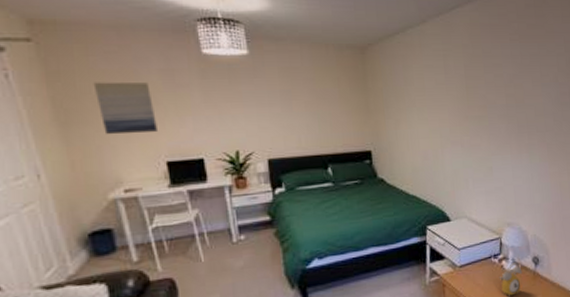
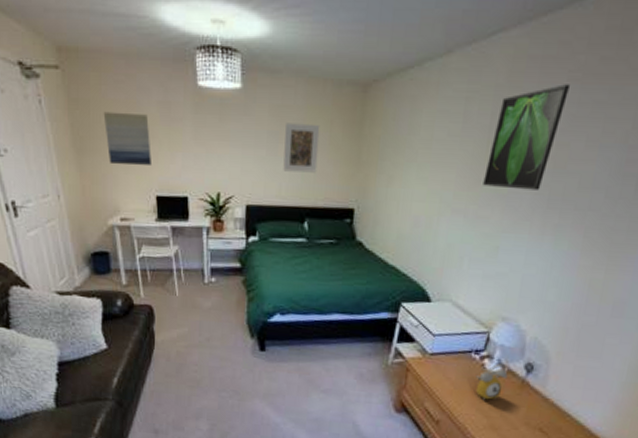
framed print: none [297,81,332,125] -> present [283,123,320,173]
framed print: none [469,43,513,121] -> present [483,84,570,190]

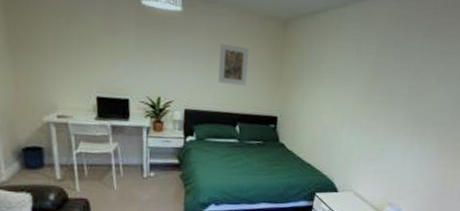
wall art: present [103,111,151,165] -> none [43,16,93,68]
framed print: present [483,84,570,190] -> none [372,37,424,110]

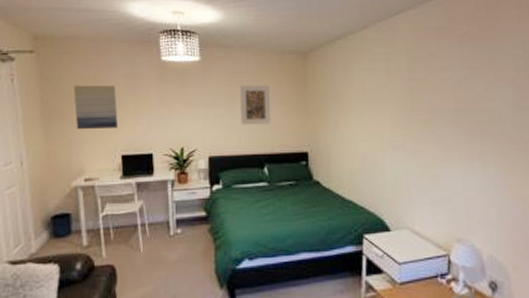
wall art: none [43,16,93,68] -> present [73,85,118,129]

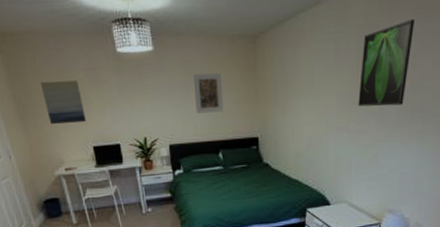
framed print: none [412,45,462,126] -> present [358,19,414,107]

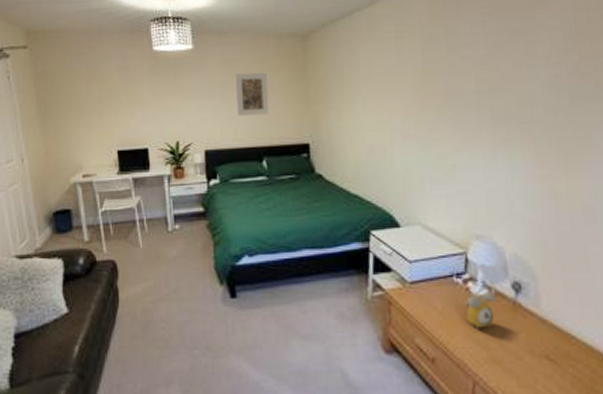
wall art: present [40,80,86,124] -> none [67,79,112,125]
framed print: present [358,19,414,107] -> none [426,18,486,111]

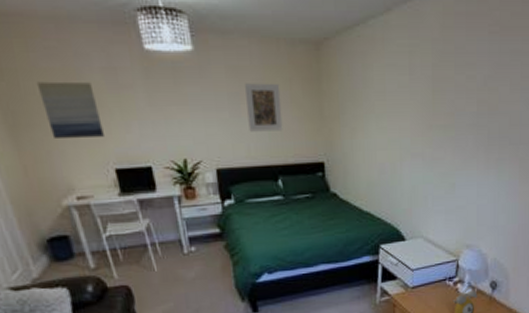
wall art: none [67,79,112,125] -> present [36,81,104,138]

